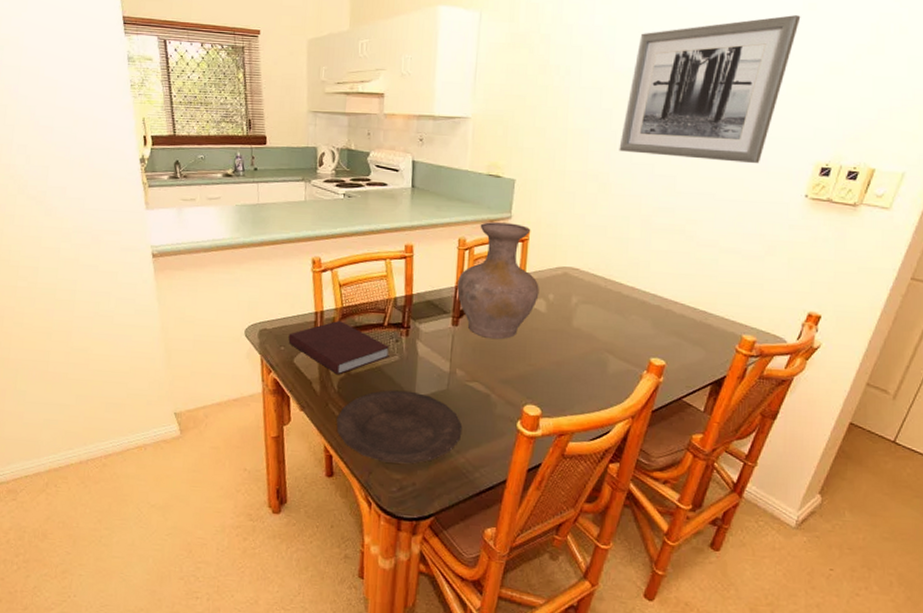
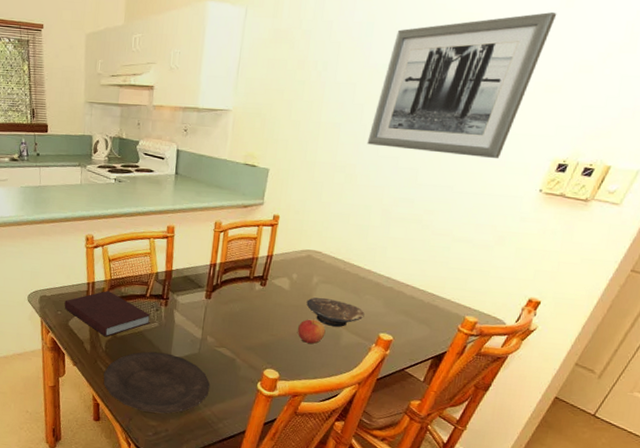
vase: present [457,222,539,340] -> none [211,207,285,312]
apple: none [559,345,590,373] -> present [298,319,326,344]
bowl: none [566,319,632,353] -> present [306,297,365,327]

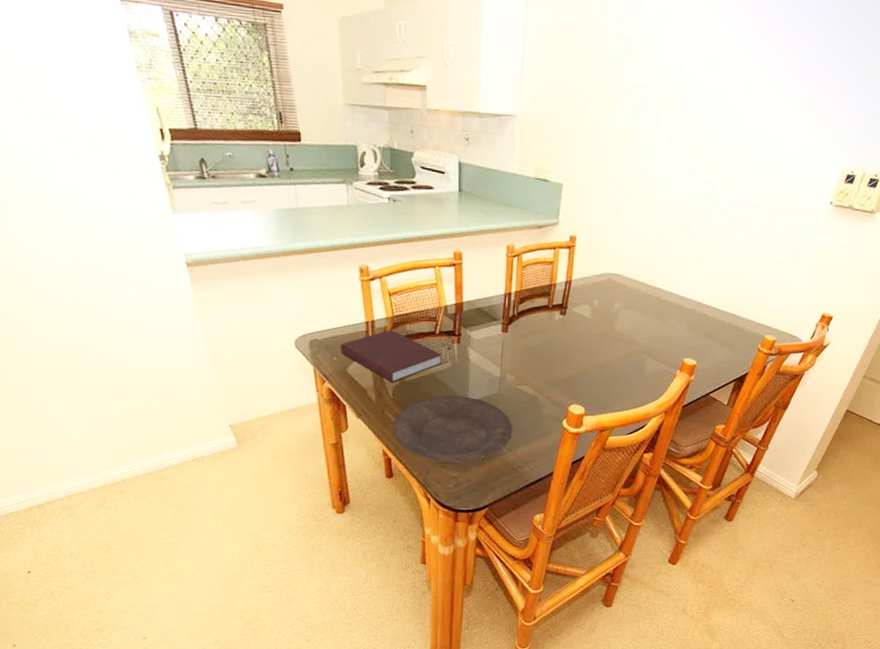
apple: present [298,319,326,344] -> none [602,348,630,374]
bowl: present [306,297,365,327] -> none [609,324,668,355]
wall art: present [367,12,557,158] -> none [664,12,844,169]

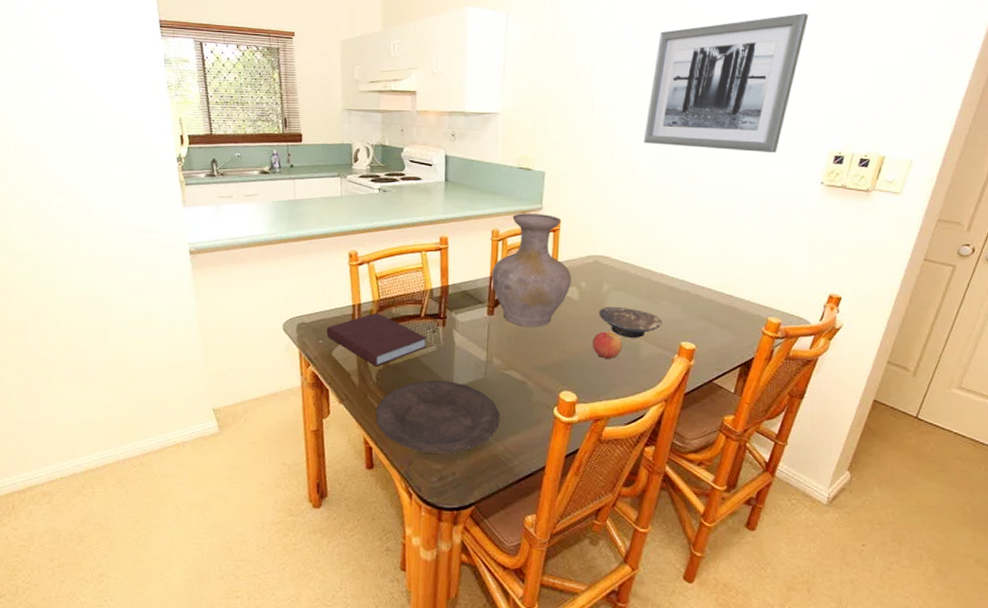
vase: none [506,228,585,345] -> present [492,213,571,328]
apple: none [602,348,630,374] -> present [593,331,623,358]
bowl: none [609,324,668,355] -> present [599,306,662,338]
wall art: none [664,12,844,169] -> present [643,13,809,152]

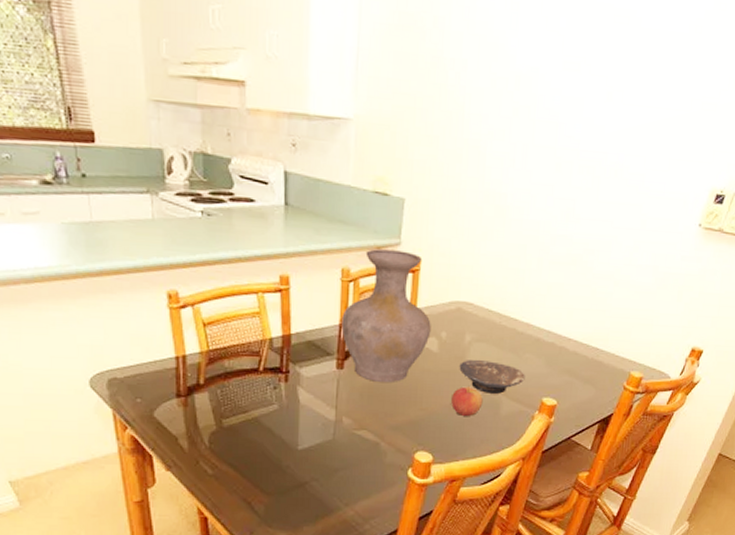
notebook: present [326,312,427,367] -> none [145,365,267,429]
plate: present [376,380,501,454] -> none [210,442,351,521]
wall art: present [643,13,809,152] -> none [518,15,711,187]

